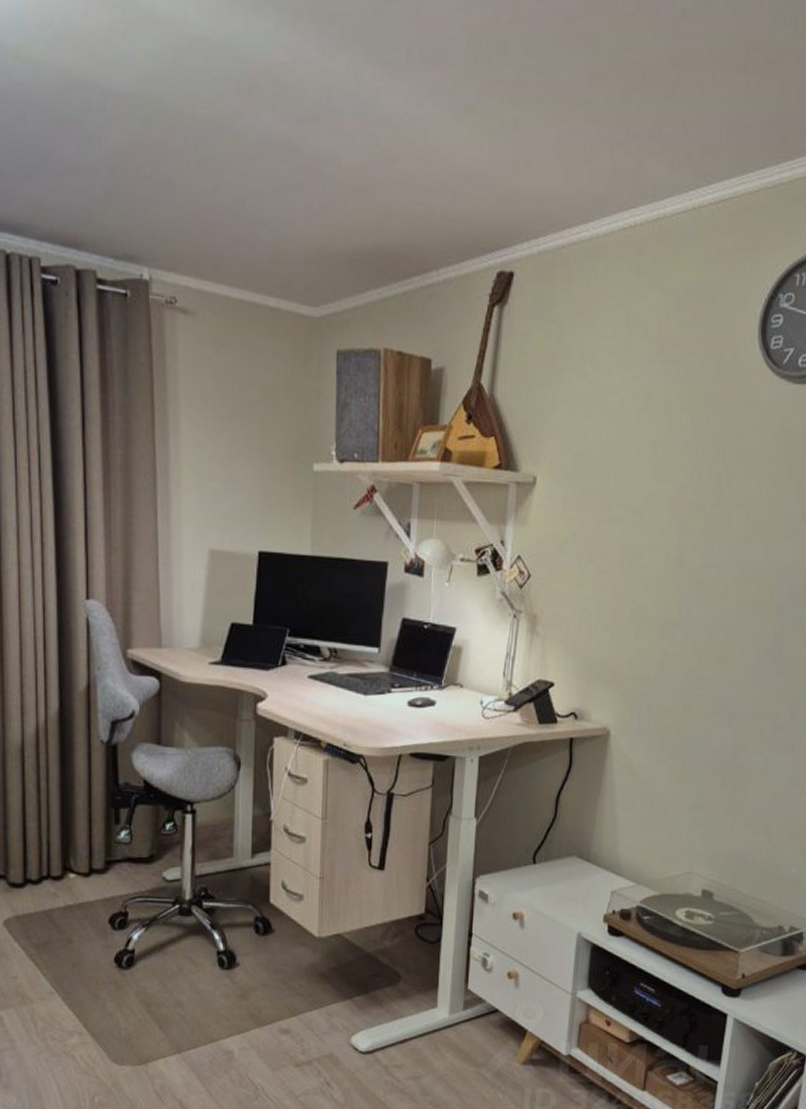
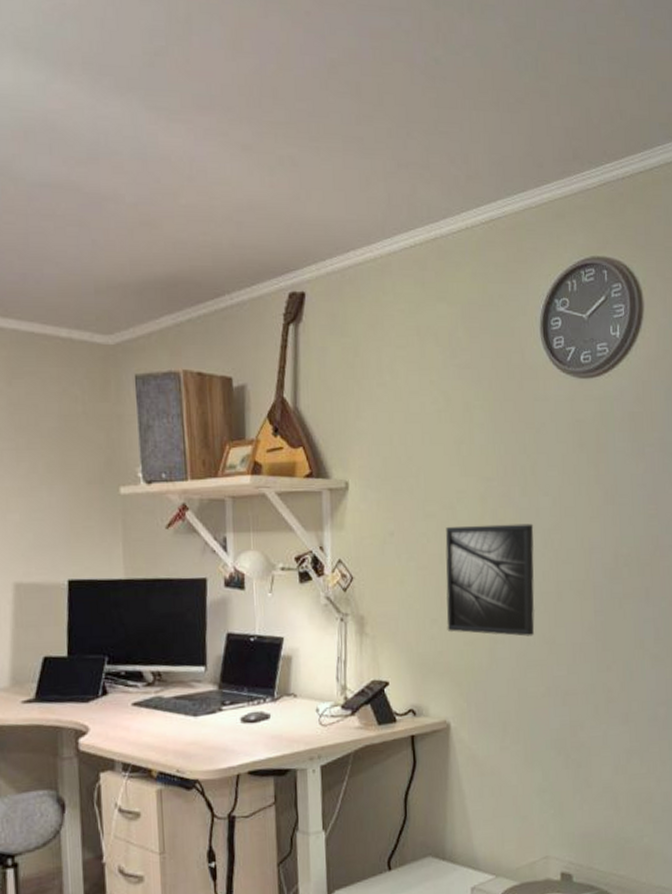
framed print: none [619,532,722,653] -> present [445,523,535,637]

